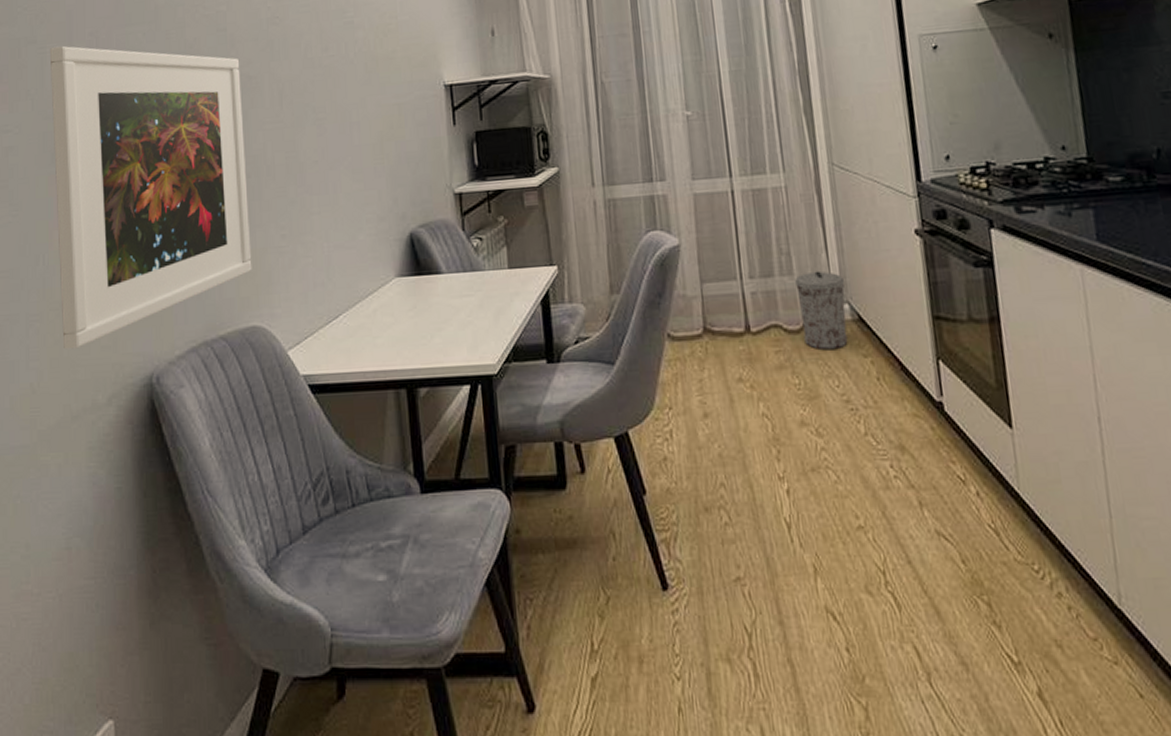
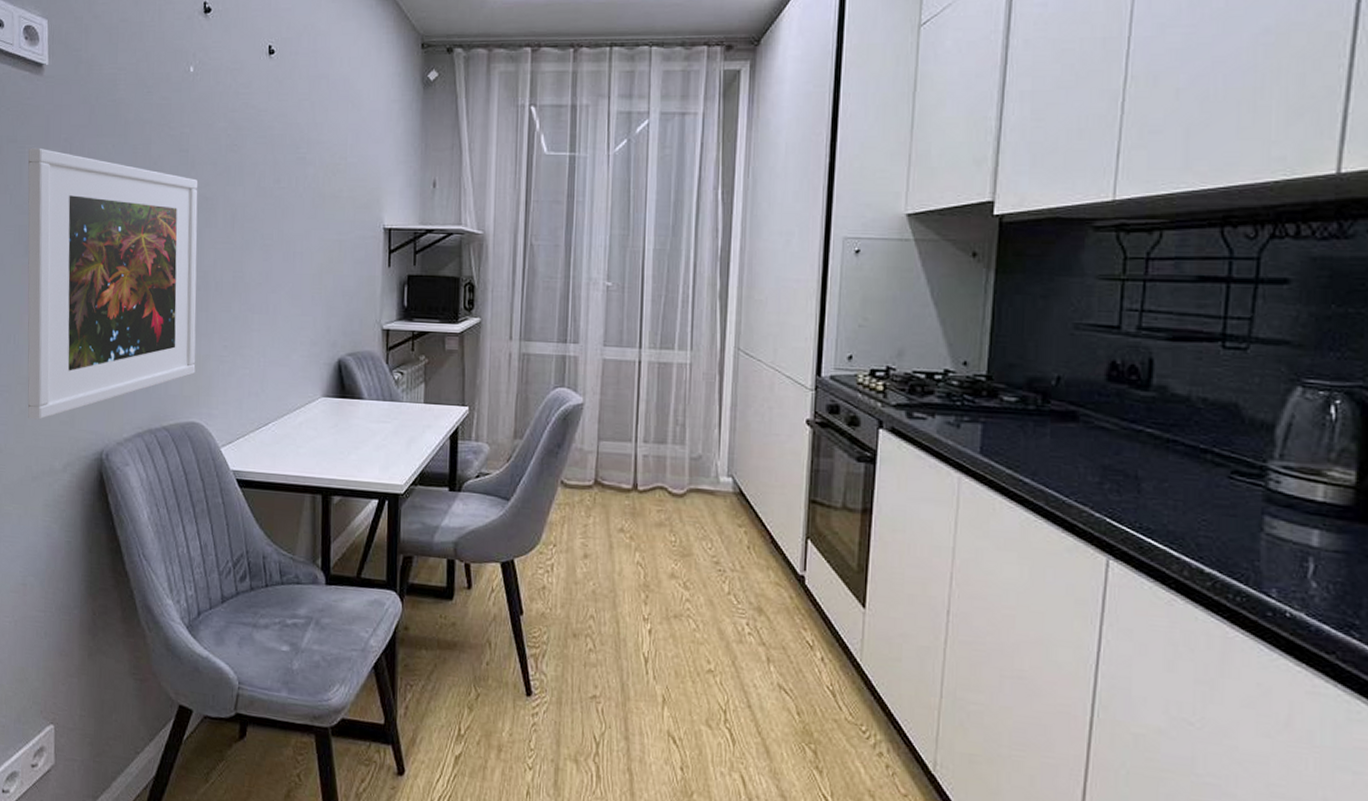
trash can: present [795,270,848,351] -> none [686,444,731,517]

